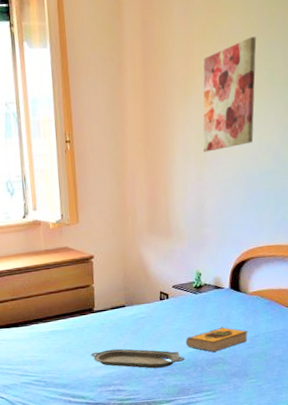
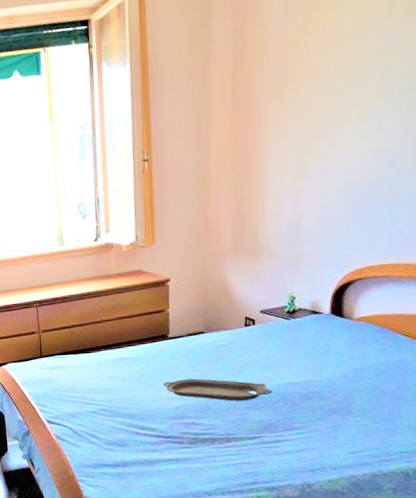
hardback book: present [185,327,249,352] -> none [274,356,353,385]
wall art: present [203,37,257,152] -> none [301,31,371,163]

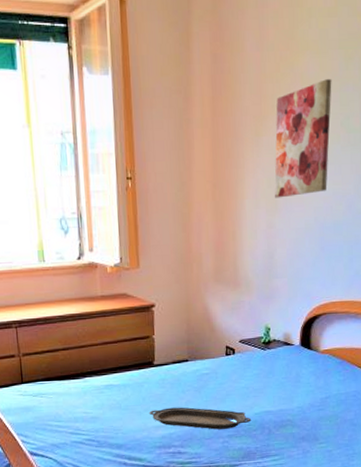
wall art: none [301,31,371,163] -> present [274,79,332,198]

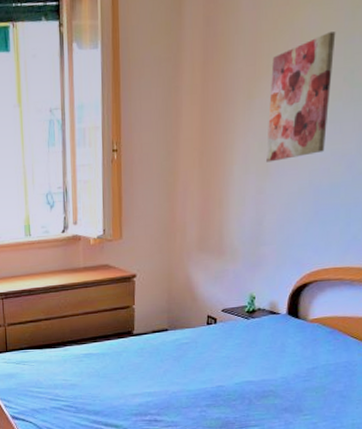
serving tray: present [148,407,252,430] -> none [126,375,231,399]

